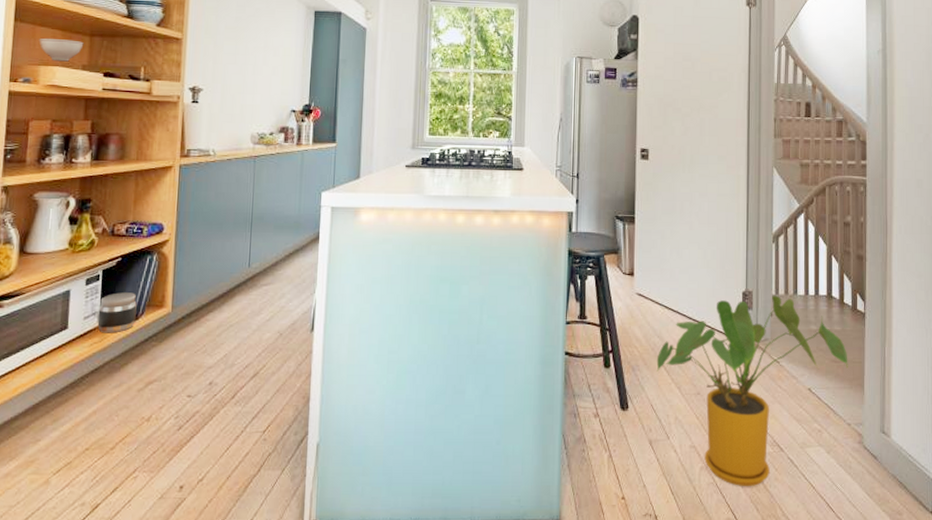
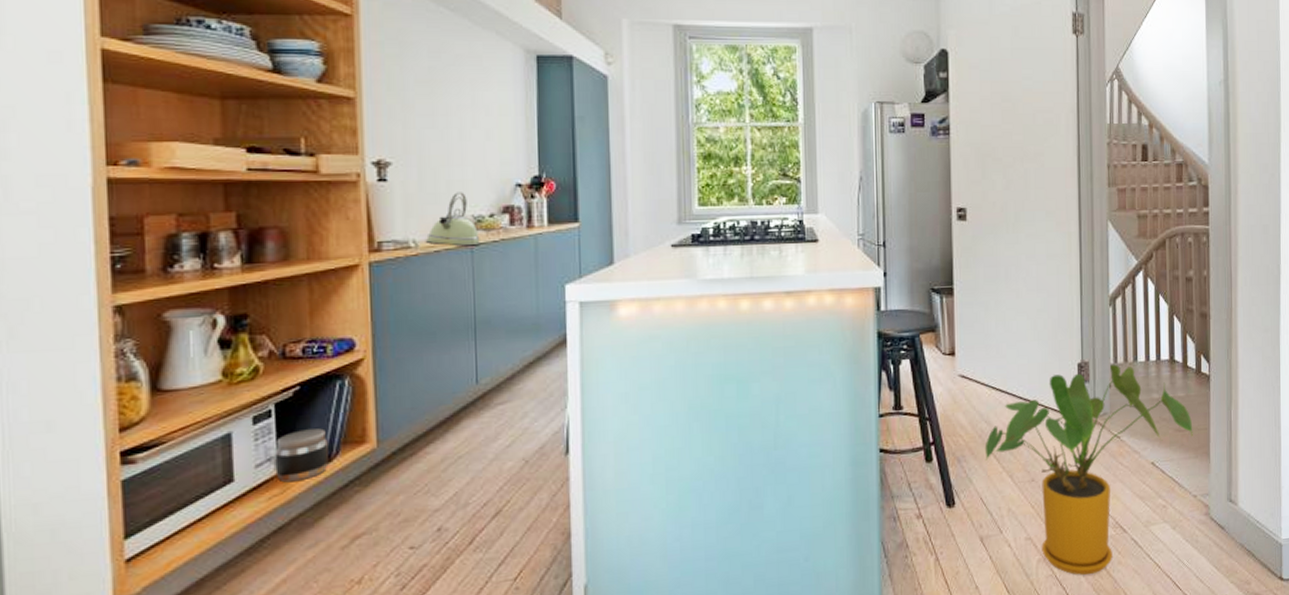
bowl: present [39,39,84,62] -> none [144,105,213,135]
kettle: none [221,114,261,157] -> present [425,192,480,247]

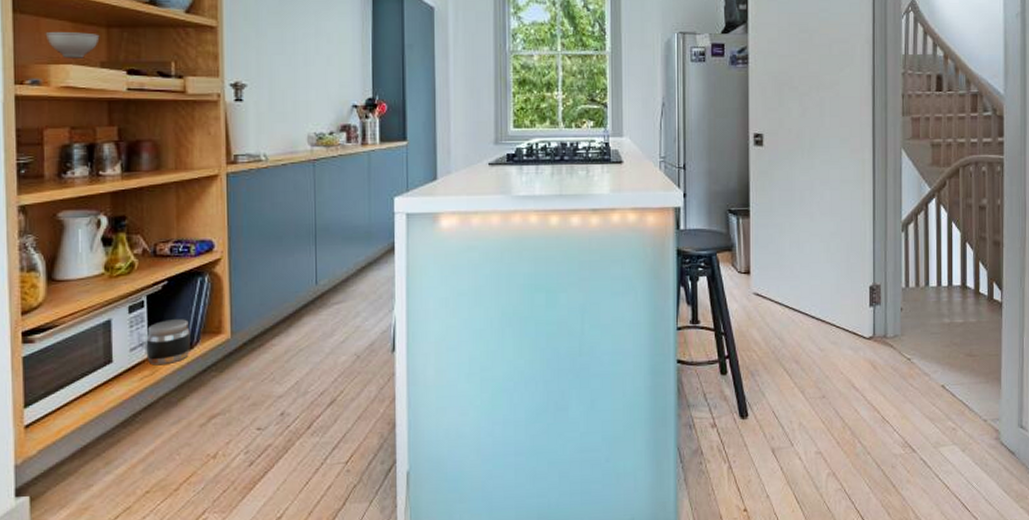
bowl: none [144,105,213,135] -> present [45,32,100,58]
kettle: present [425,192,480,247] -> none [274,112,321,161]
house plant: present [984,364,1193,575] -> none [777,288,984,491]

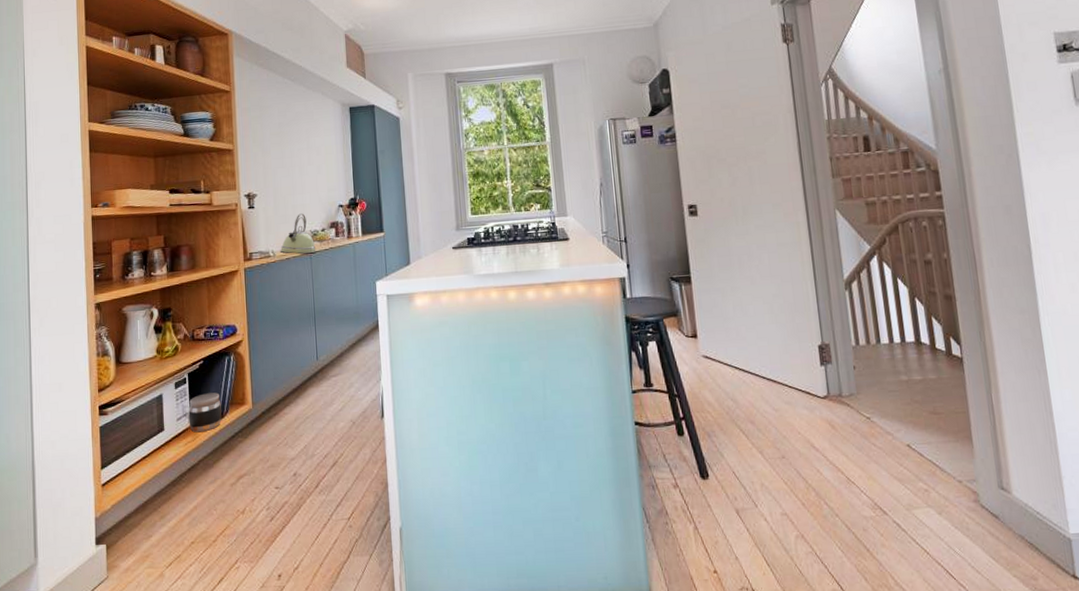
bowl: present [45,32,100,58] -> none [112,163,150,185]
kettle: none [274,112,321,161] -> present [279,213,316,254]

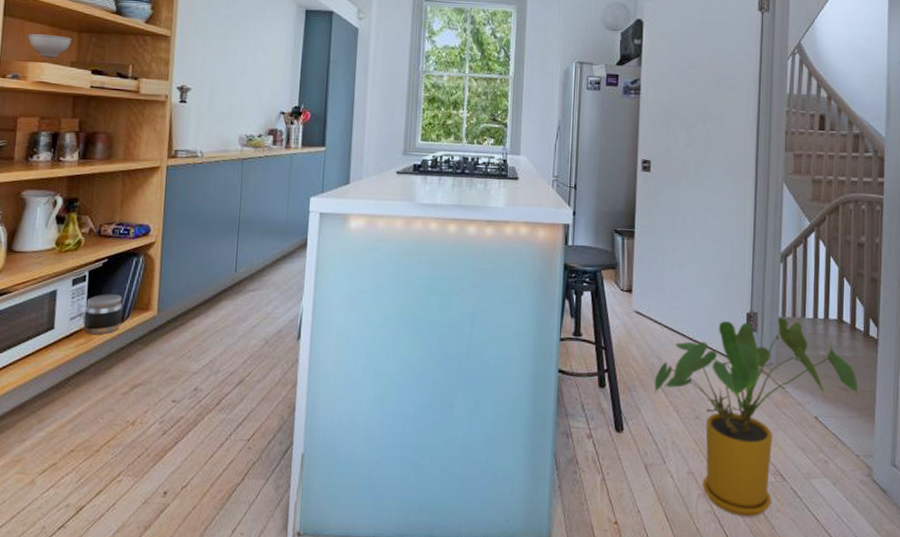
bowl: none [112,163,150,185] -> present [27,34,72,58]
kettle: present [279,213,316,254] -> none [209,115,250,160]
house plant: none [732,346,951,555] -> present [653,317,859,516]

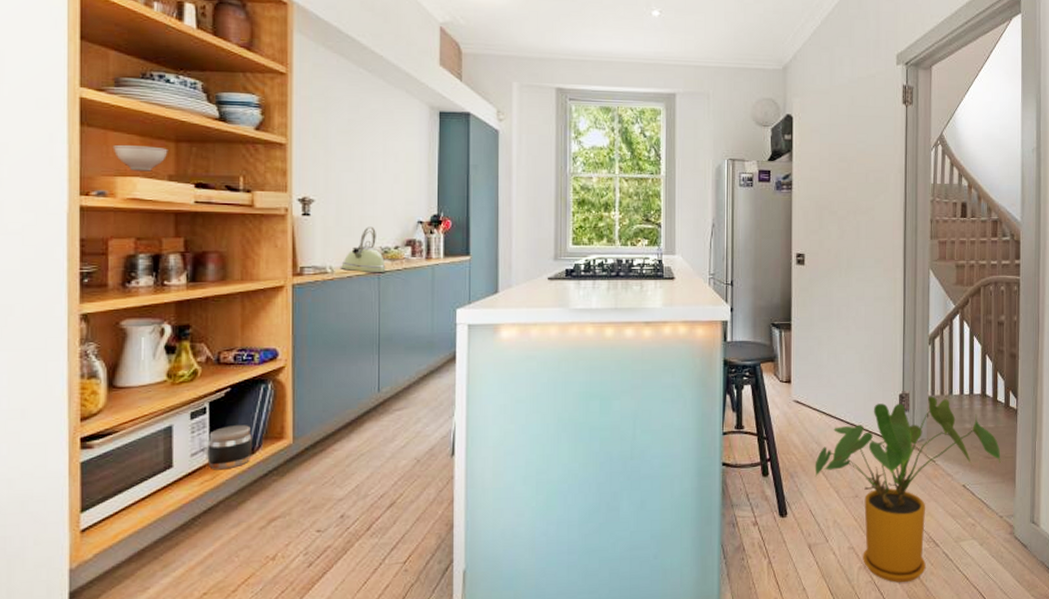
kettle: none [209,115,250,160] -> present [340,226,386,273]

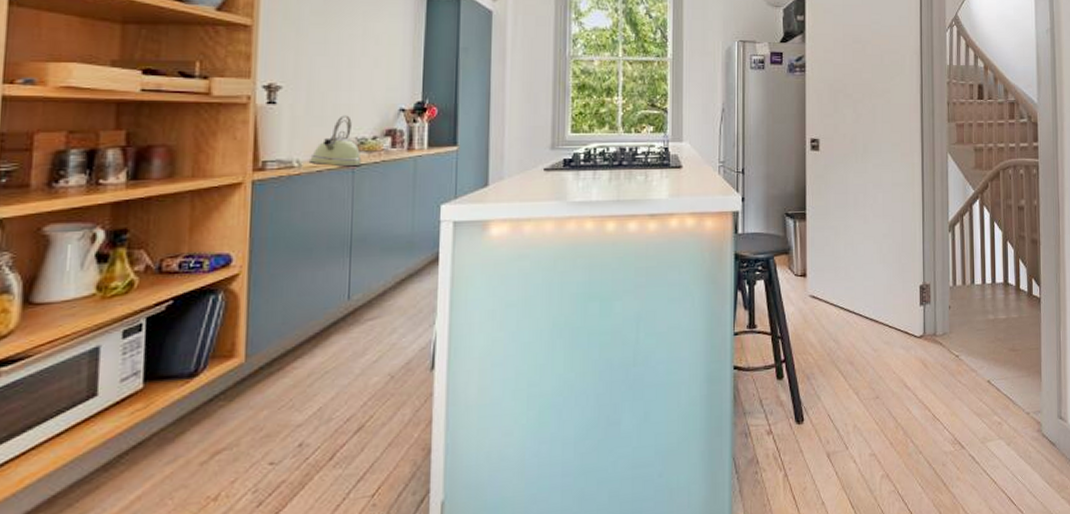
bowl: present [112,145,168,172] -> none [46,27,113,56]
jar: present [207,425,252,470] -> none [140,342,196,397]
house plant: present [814,396,1001,583] -> none [832,286,1026,491]

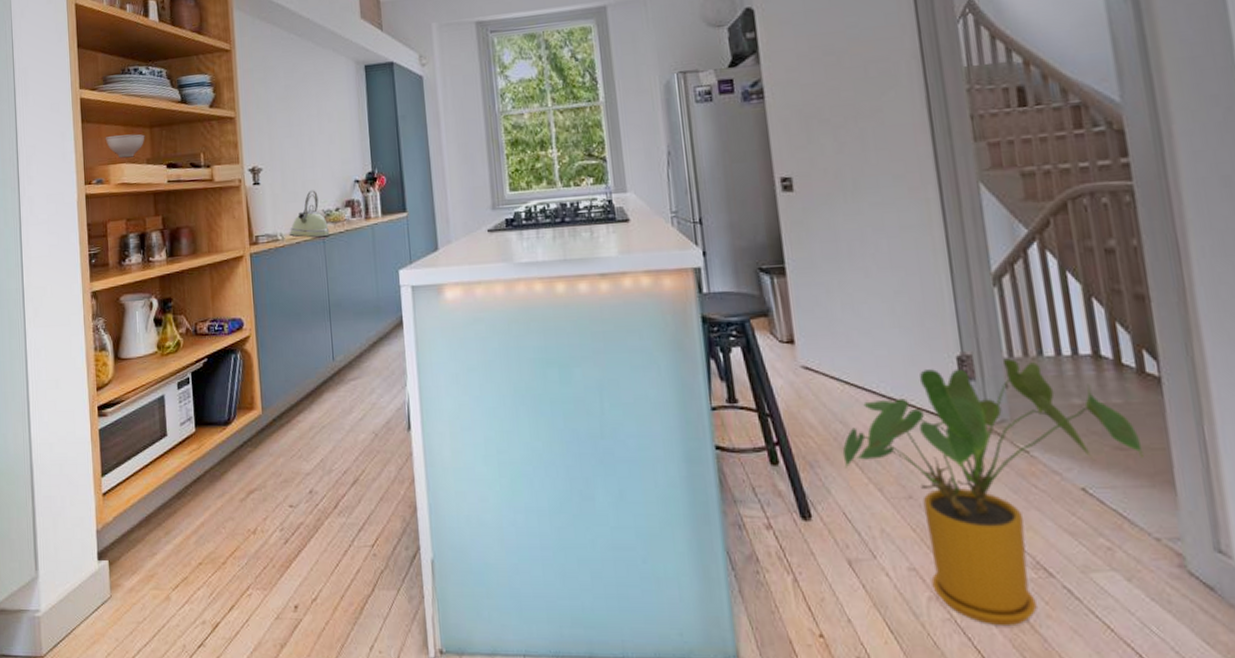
bowl: none [46,27,113,56] -> present [105,134,145,159]
house plant: none [832,286,1026,491] -> present [842,358,1144,625]

